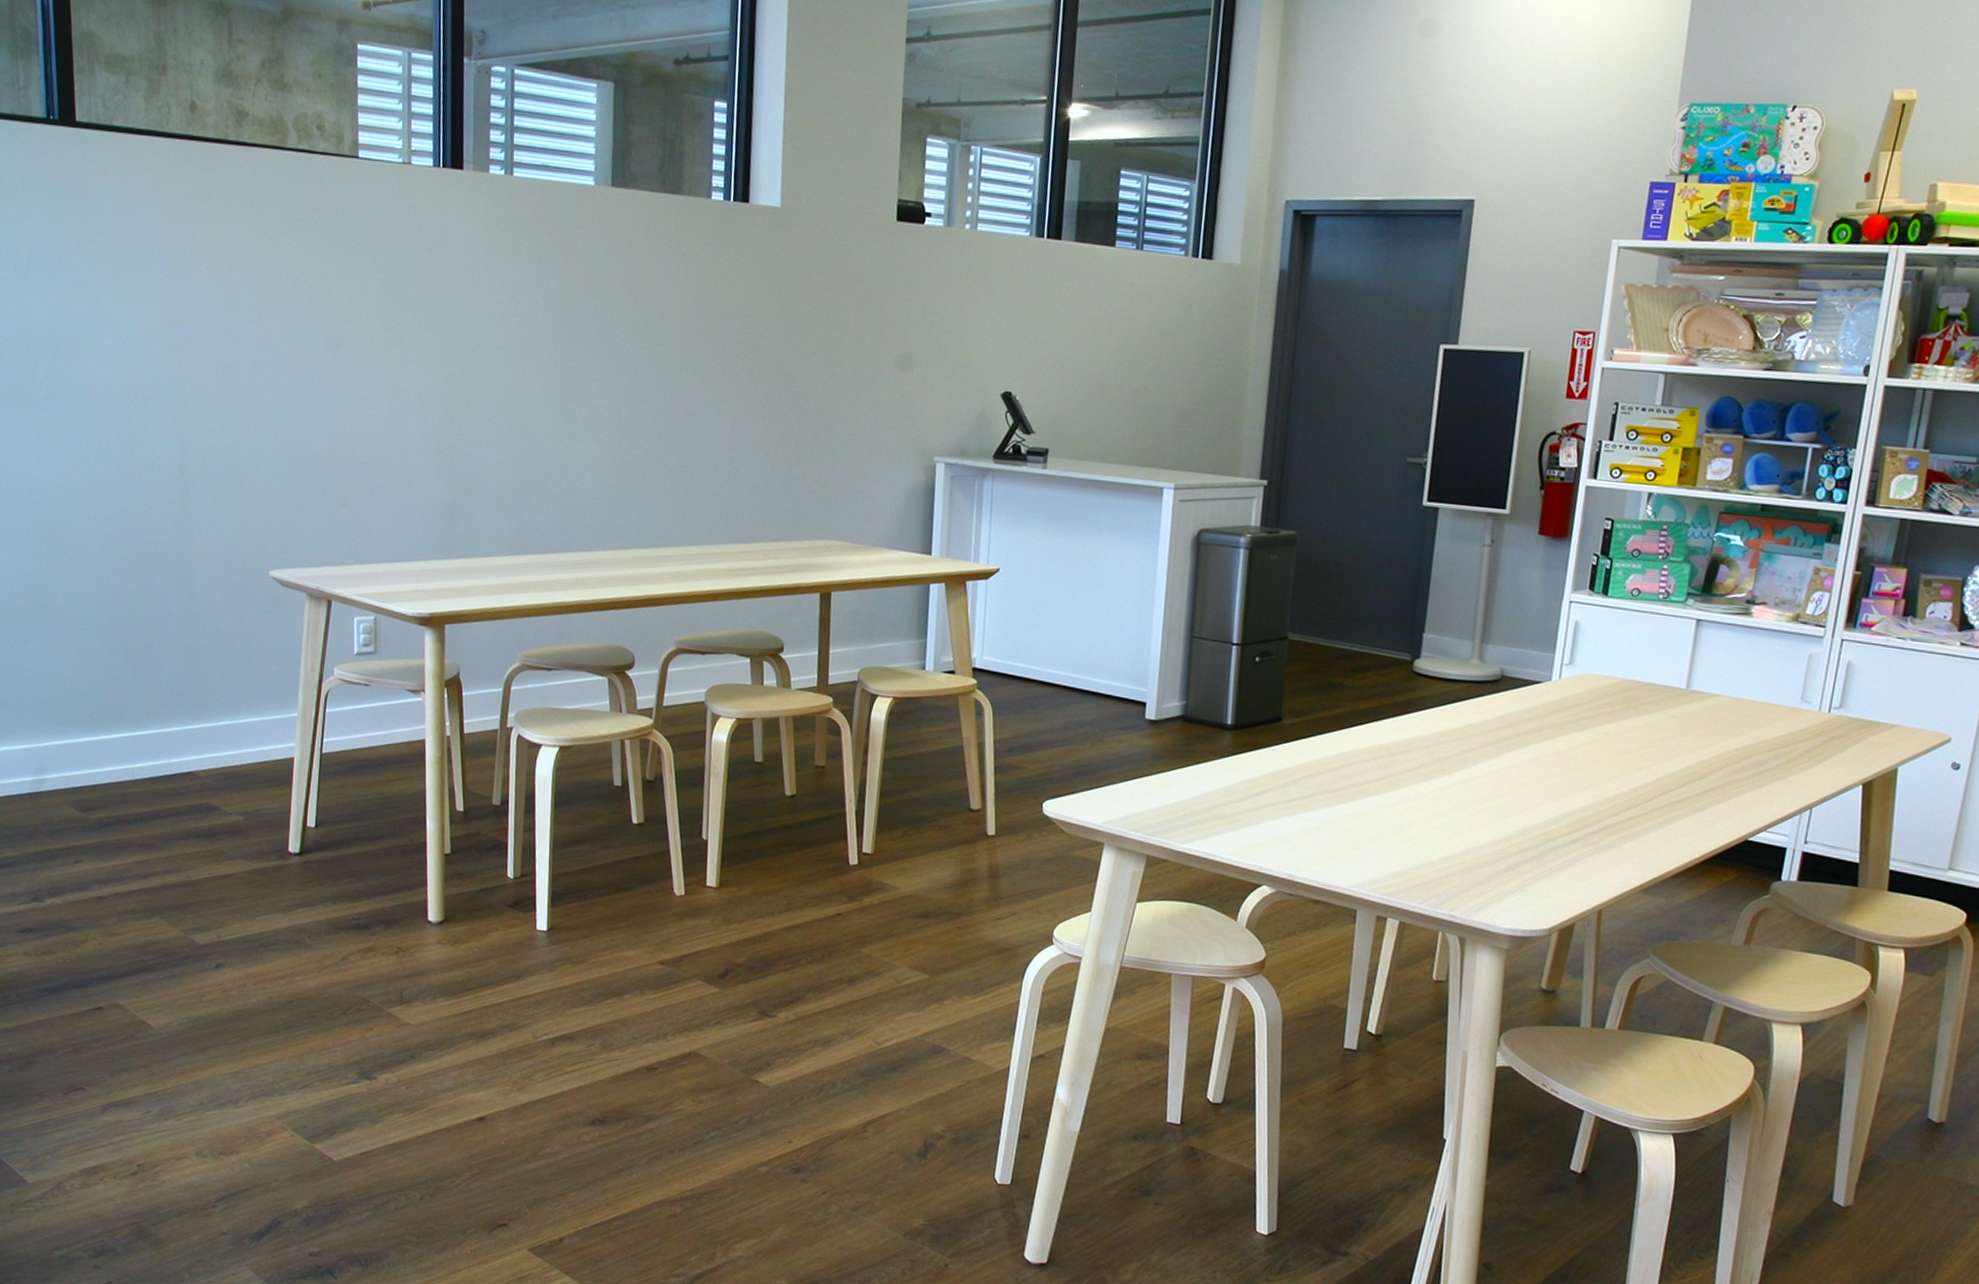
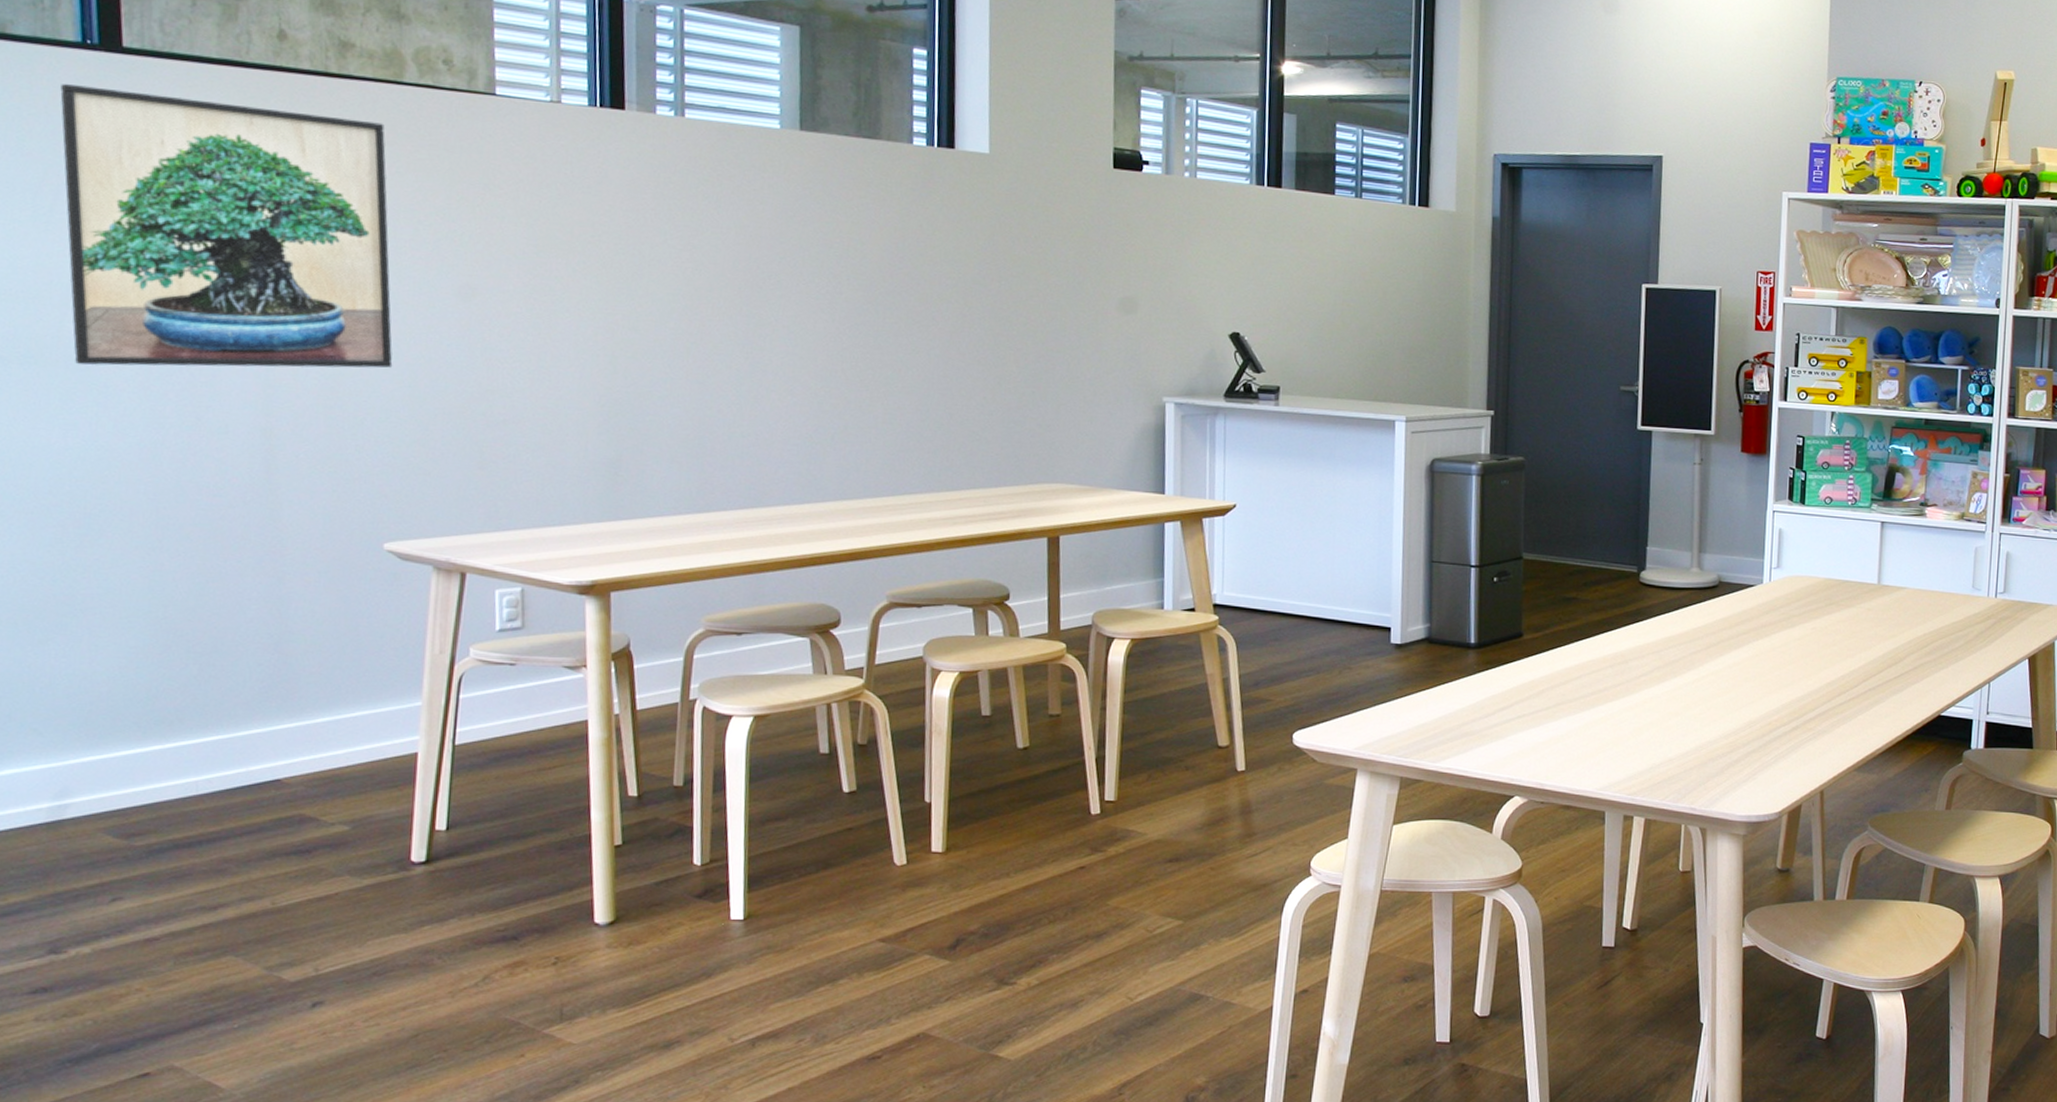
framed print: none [32,156,277,413] -> present [60,84,393,368]

